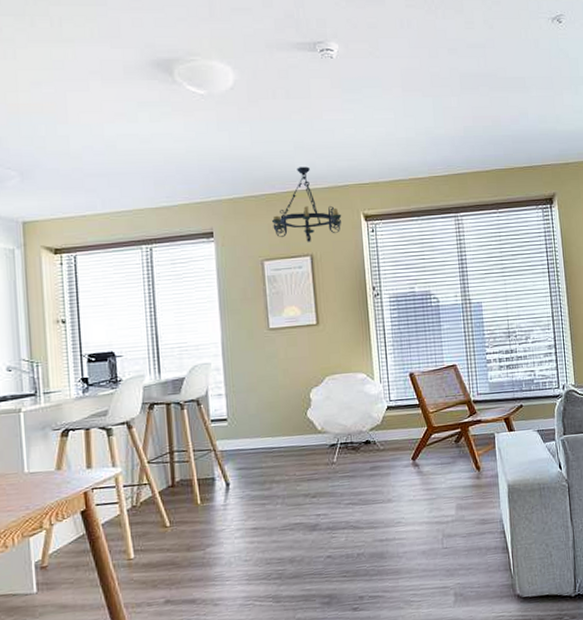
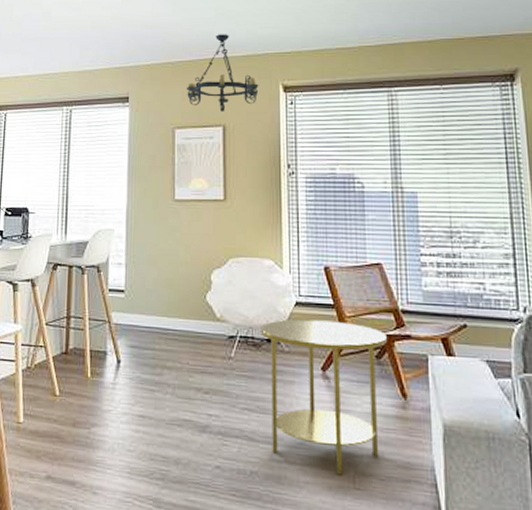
side table: none [358,417,464,541] -> present [260,319,388,475]

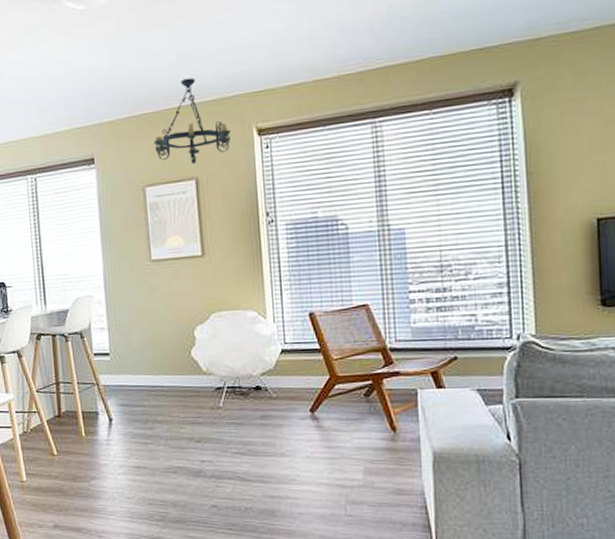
side table: present [260,319,388,475] -> none [247,364,376,505]

